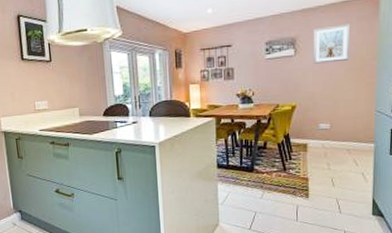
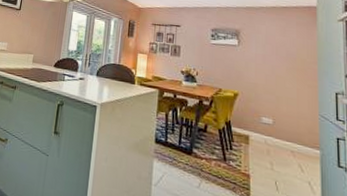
picture frame: present [313,24,350,64] -> none [255,25,290,60]

